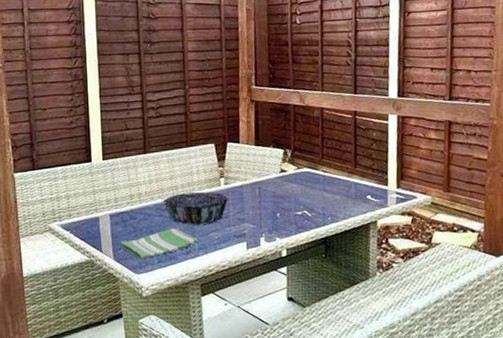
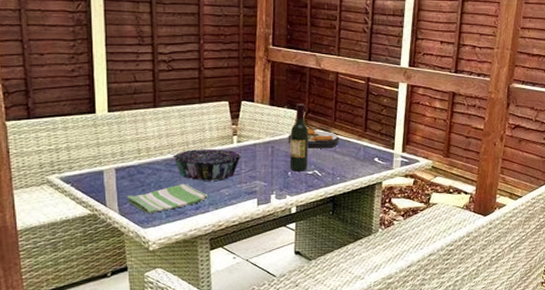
plate: none [275,166,329,188] -> present [288,127,340,149]
wine bottle: none [277,142,297,212] -> present [289,103,309,171]

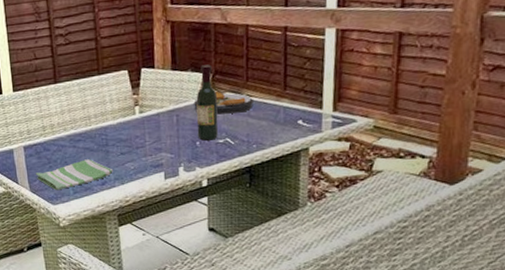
decorative bowl: present [173,149,242,181] -> none [76,121,145,155]

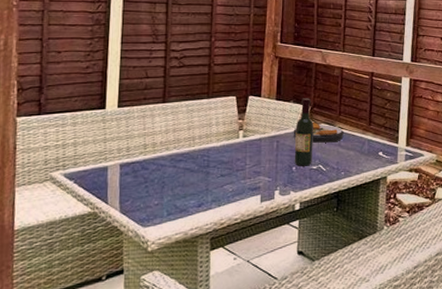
dish towel: present [35,159,113,191] -> none [129,180,211,212]

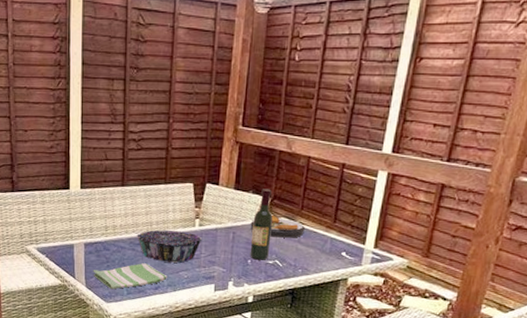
dish towel: none [129,180,211,212] -> present [93,263,167,290]
decorative bowl: none [178,144,247,177] -> present [137,230,203,263]

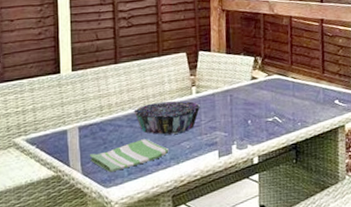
wine bottle: present [250,189,273,260] -> none [248,49,268,119]
plate: present [250,214,306,238] -> none [246,73,298,95]

